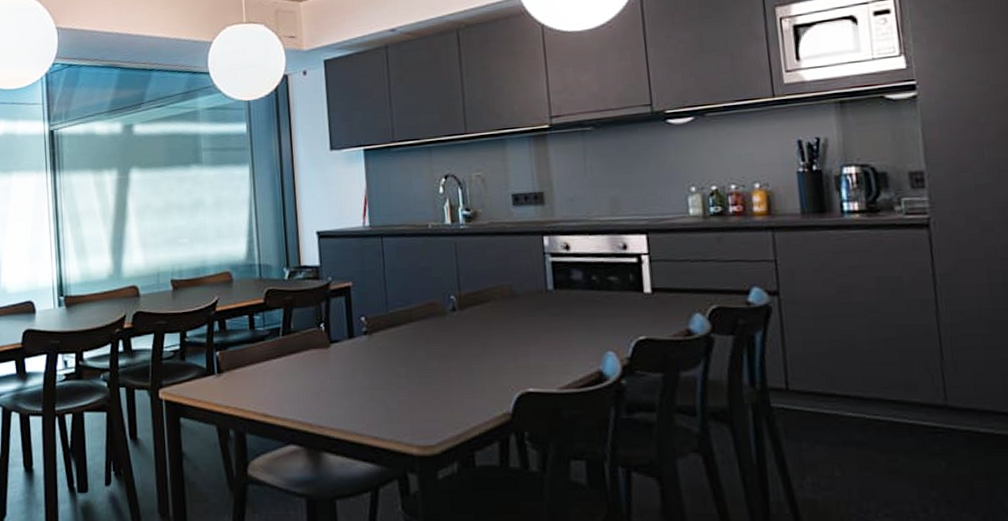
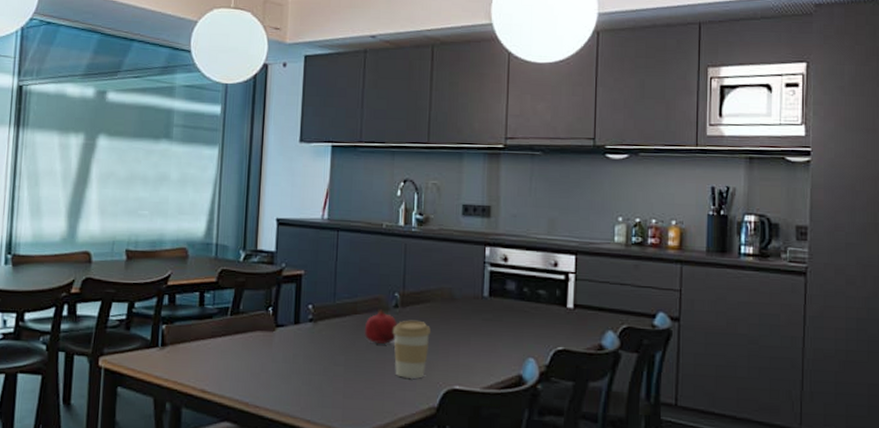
fruit: none [422,314,458,351] -> present [364,309,398,344]
coffee cup: none [453,322,495,385] -> present [392,320,431,379]

